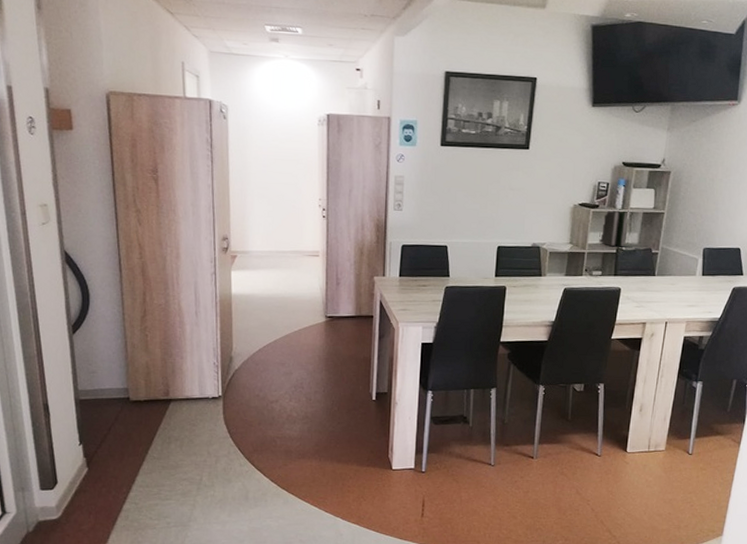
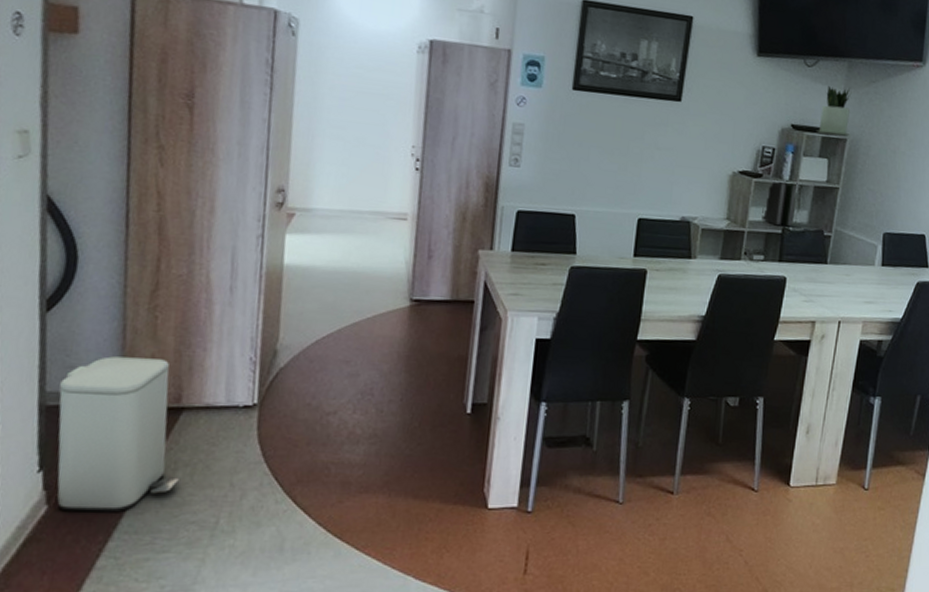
pedal bin: none [87,364,173,473] -> present [57,356,179,513]
planter: none [644,128,675,170] -> present [816,86,852,137]

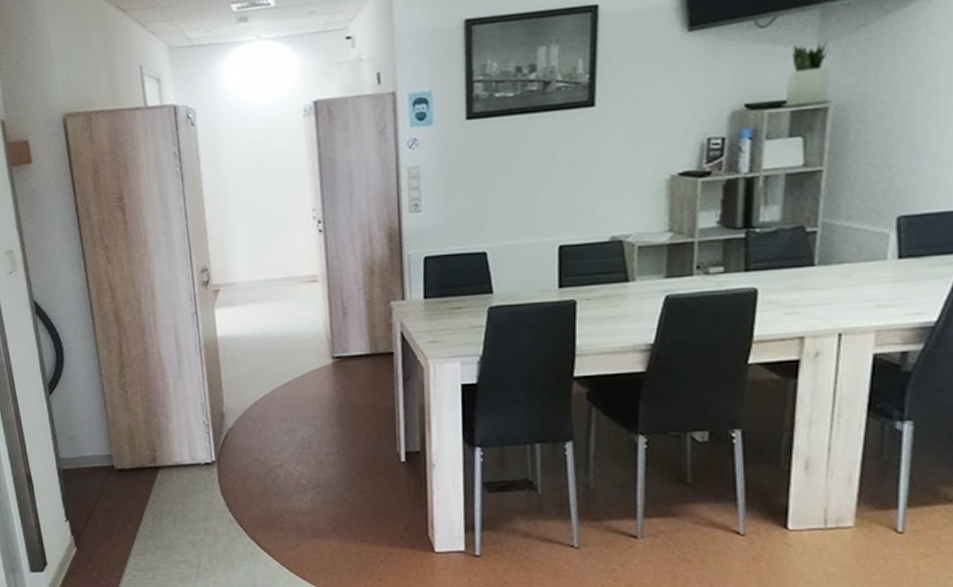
pedal bin: present [57,356,179,513] -> none [69,427,165,554]

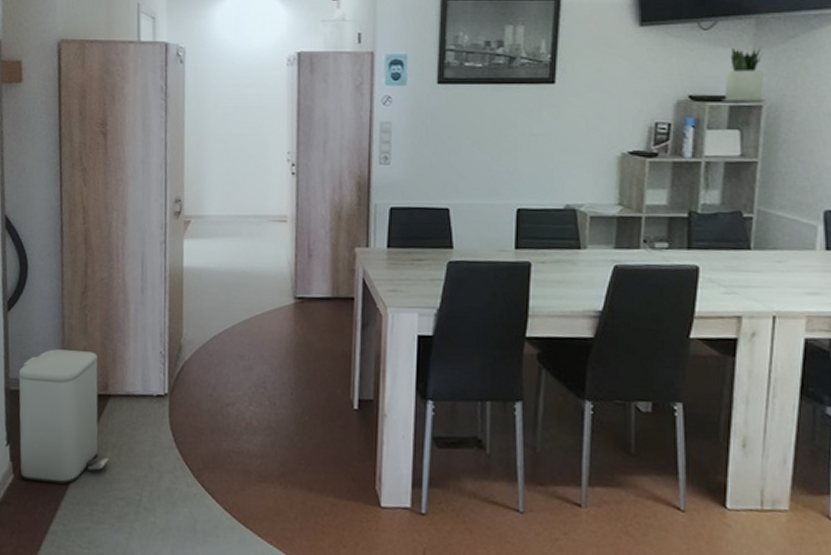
pedal bin: none [69,427,165,554] -> present [18,349,109,485]
binder: present [715,173,763,230] -> none [661,158,705,210]

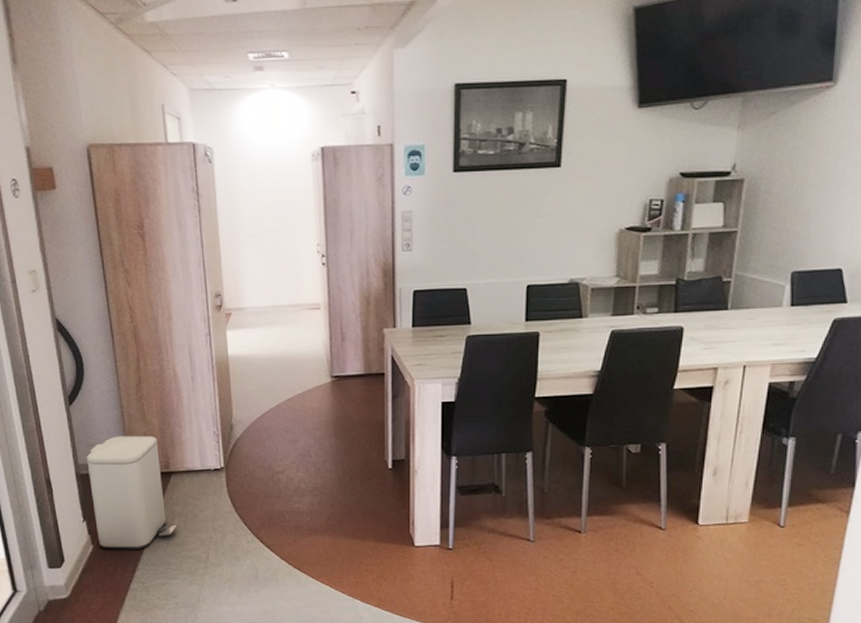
planter: present [721,47,765,104] -> none [708,124,748,179]

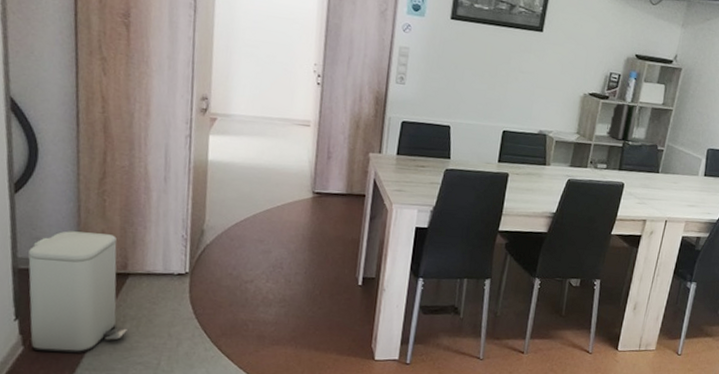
binder: none [653,231,692,277] -> present [606,101,639,142]

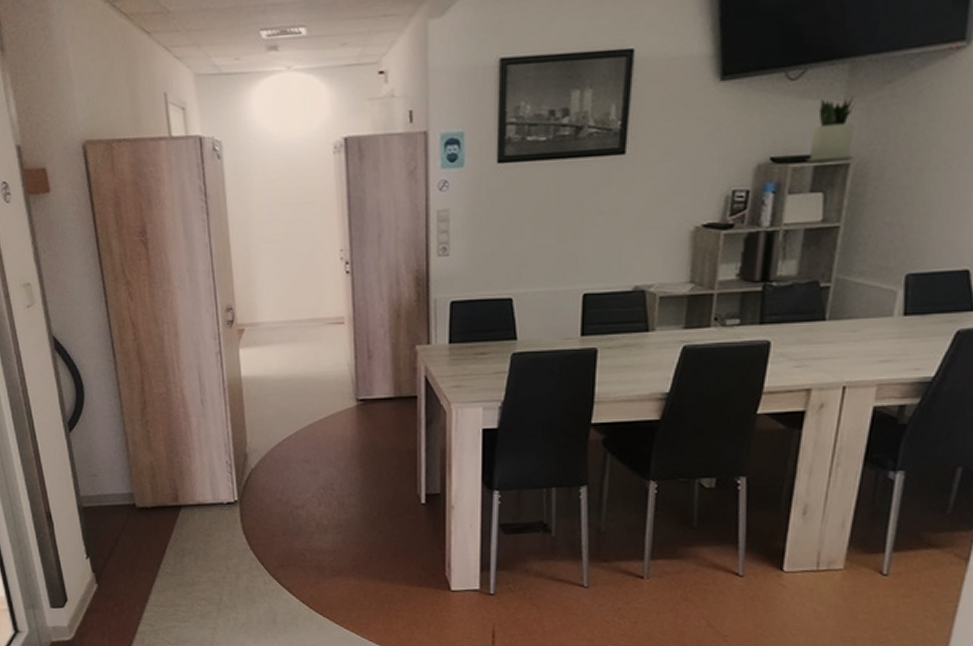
pedal bin: present [28,231,128,354] -> none [89,466,187,590]
planter: none [656,22,689,67] -> present [805,96,856,164]

